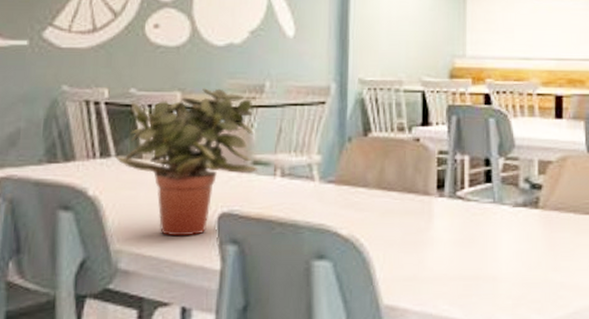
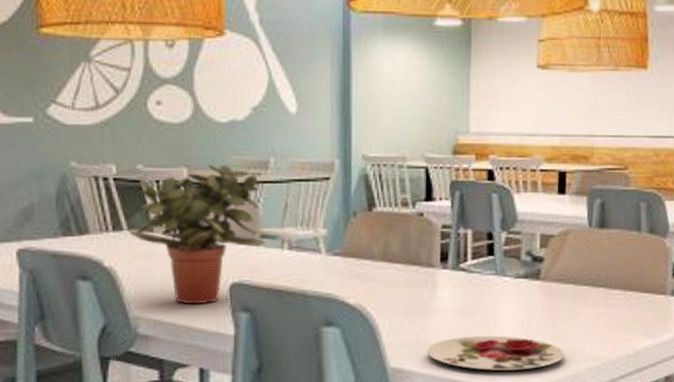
plate: none [423,269,566,308] -> present [427,335,565,371]

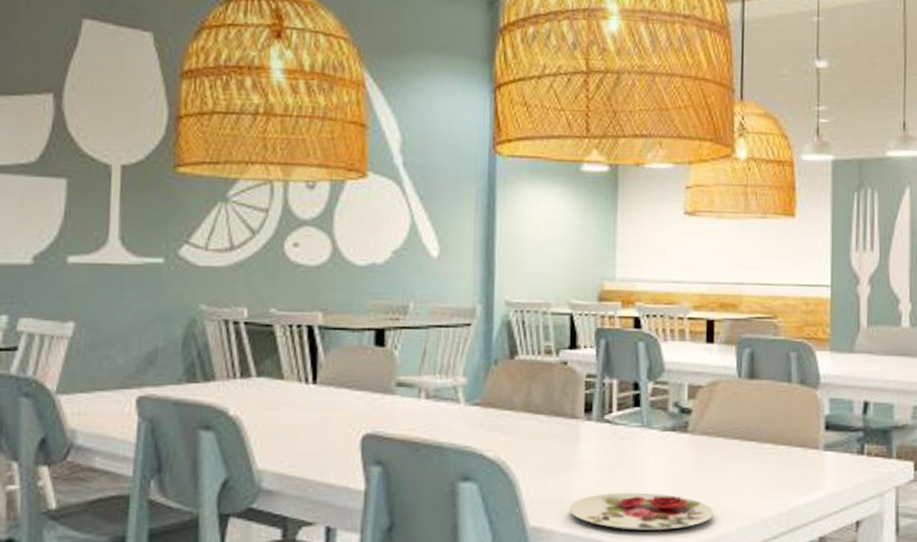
potted plant: present [128,164,267,305] -> none [256,309,403,457]

